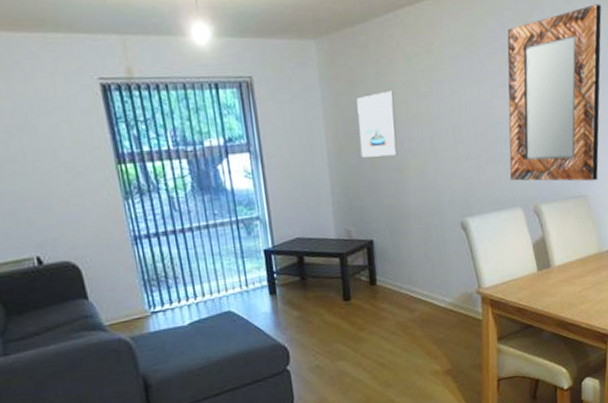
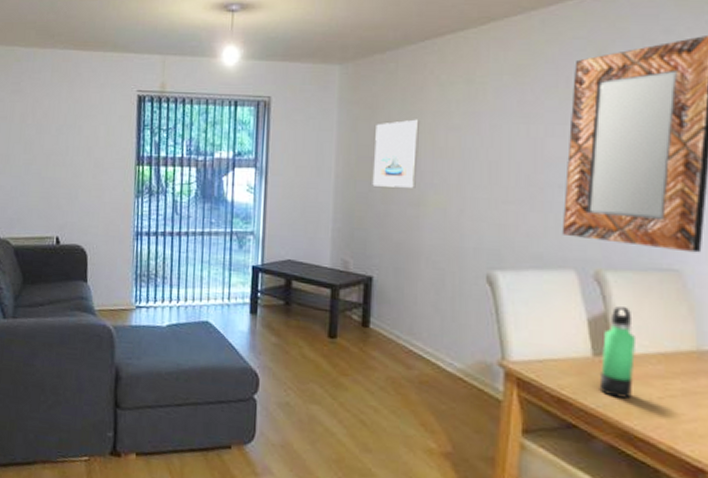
thermos bottle: none [543,230,564,298] -> present [599,306,637,399]

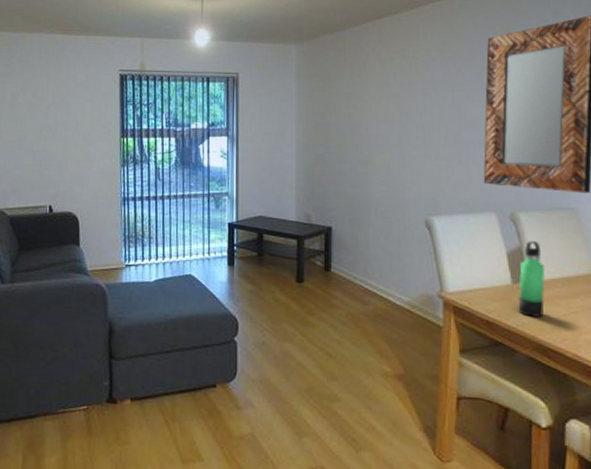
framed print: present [372,119,421,188] -> none [328,90,366,149]

